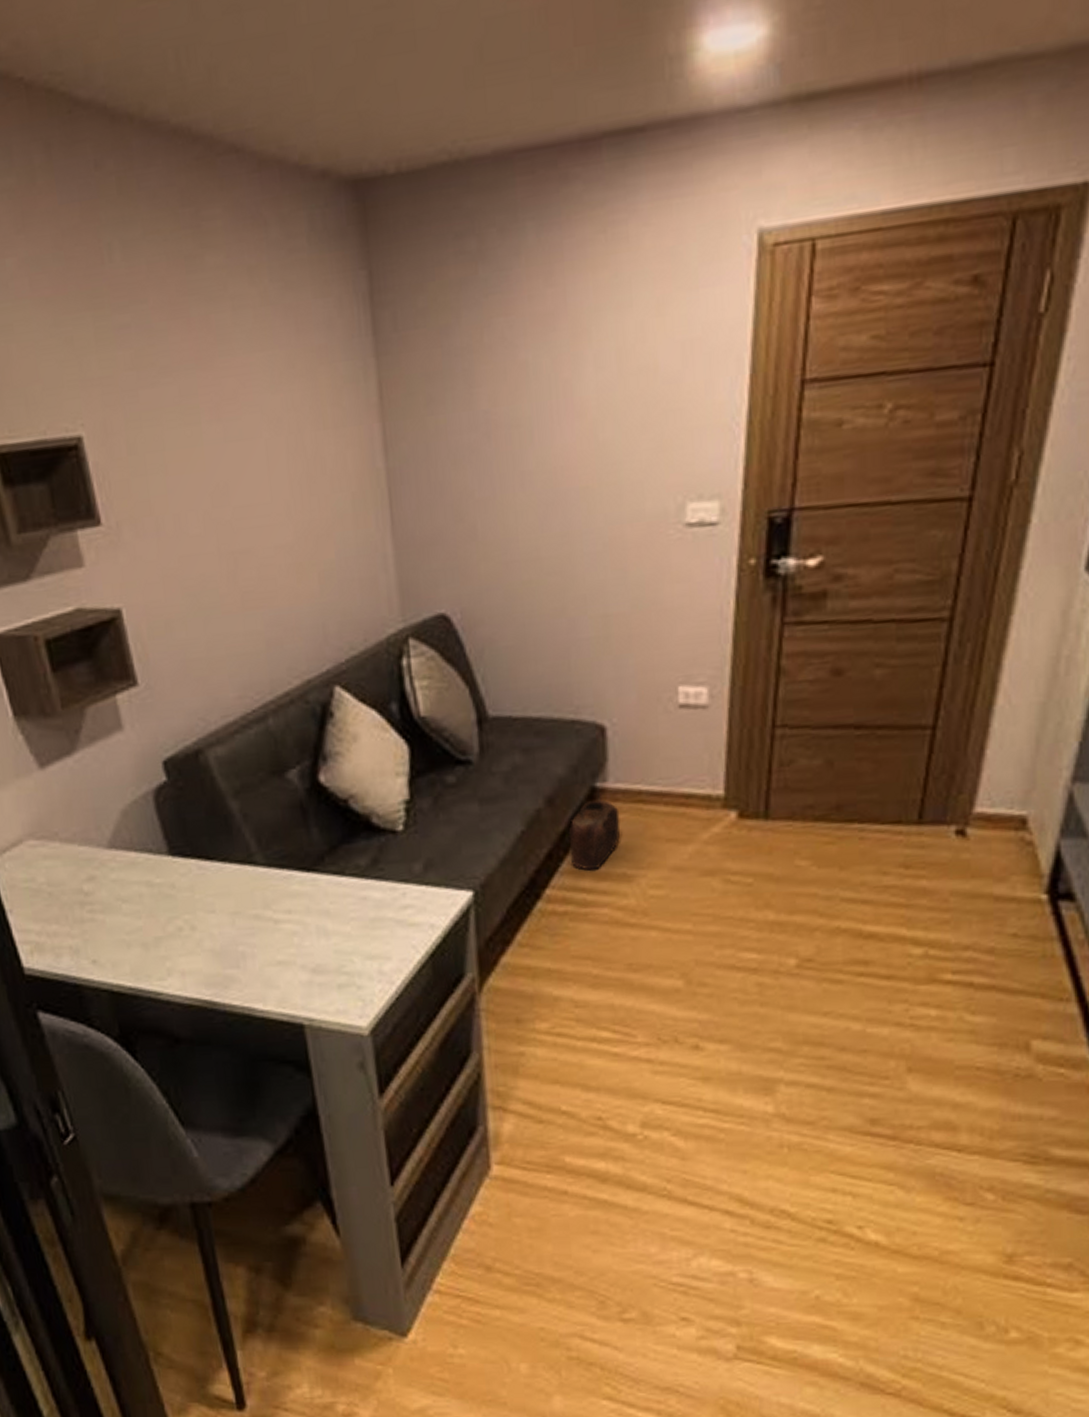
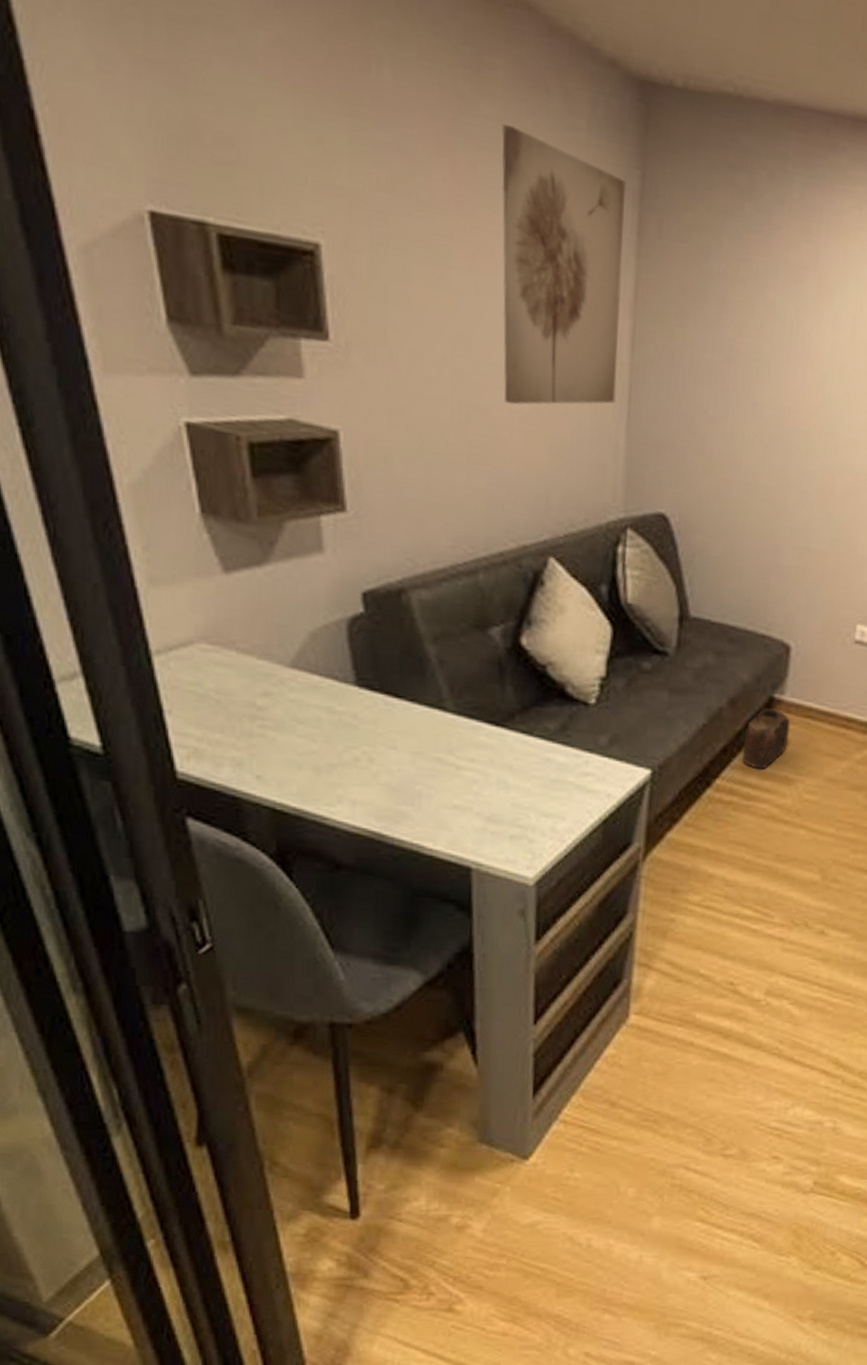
wall art: none [228,267,377,541] -> present [501,123,626,405]

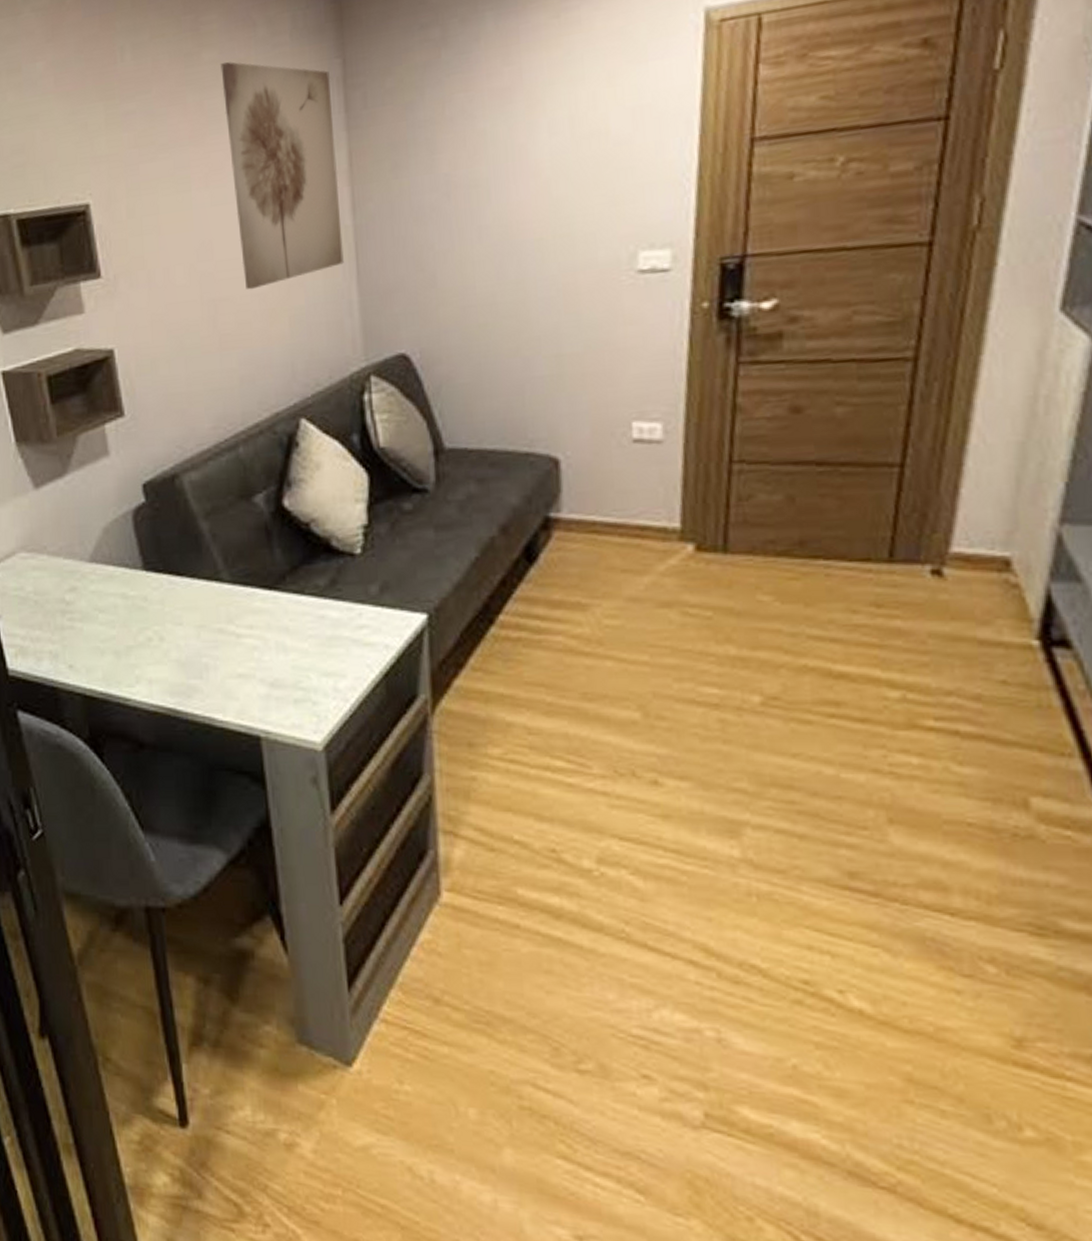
bag: present [742,708,791,770] -> none [522,529,575,598]

